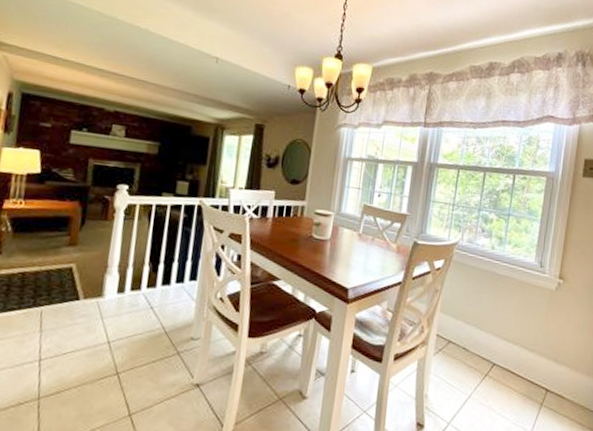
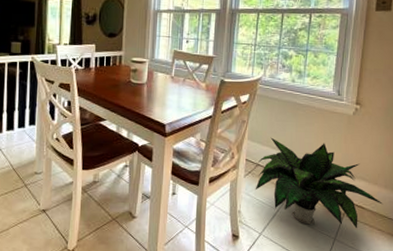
potted plant: none [445,310,585,422] -> present [255,137,384,229]

